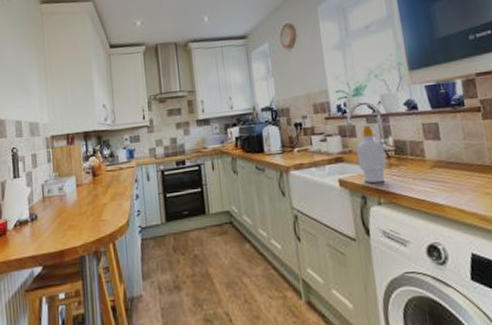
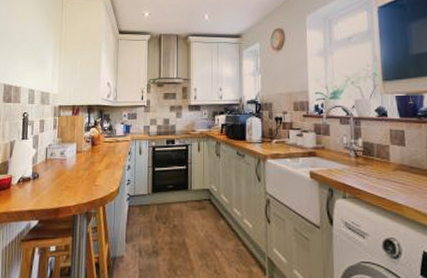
soap bottle: present [356,124,386,184] -> none [328,126,354,179]

